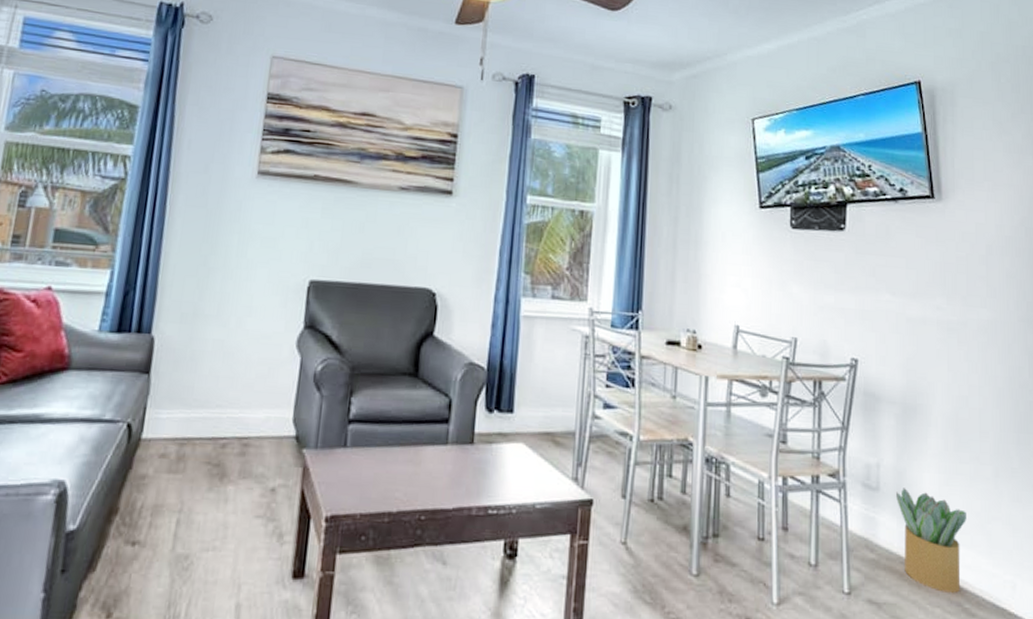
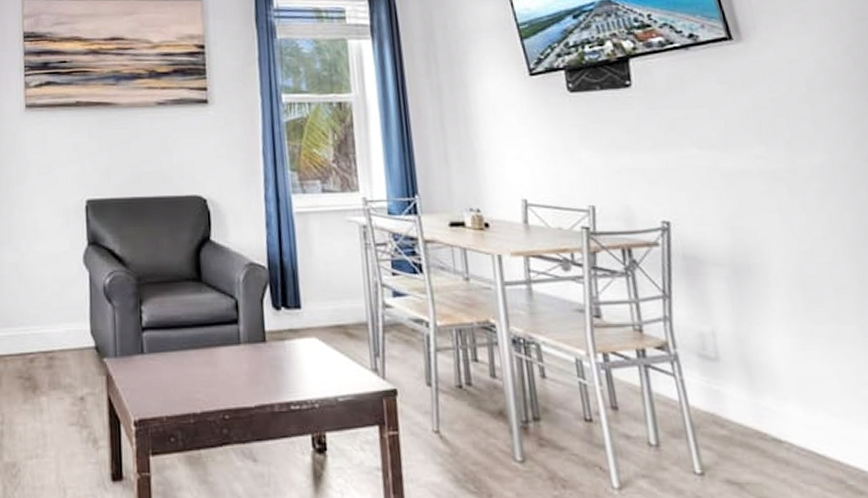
potted plant: present [896,488,966,593] -> none [741,356,839,469]

